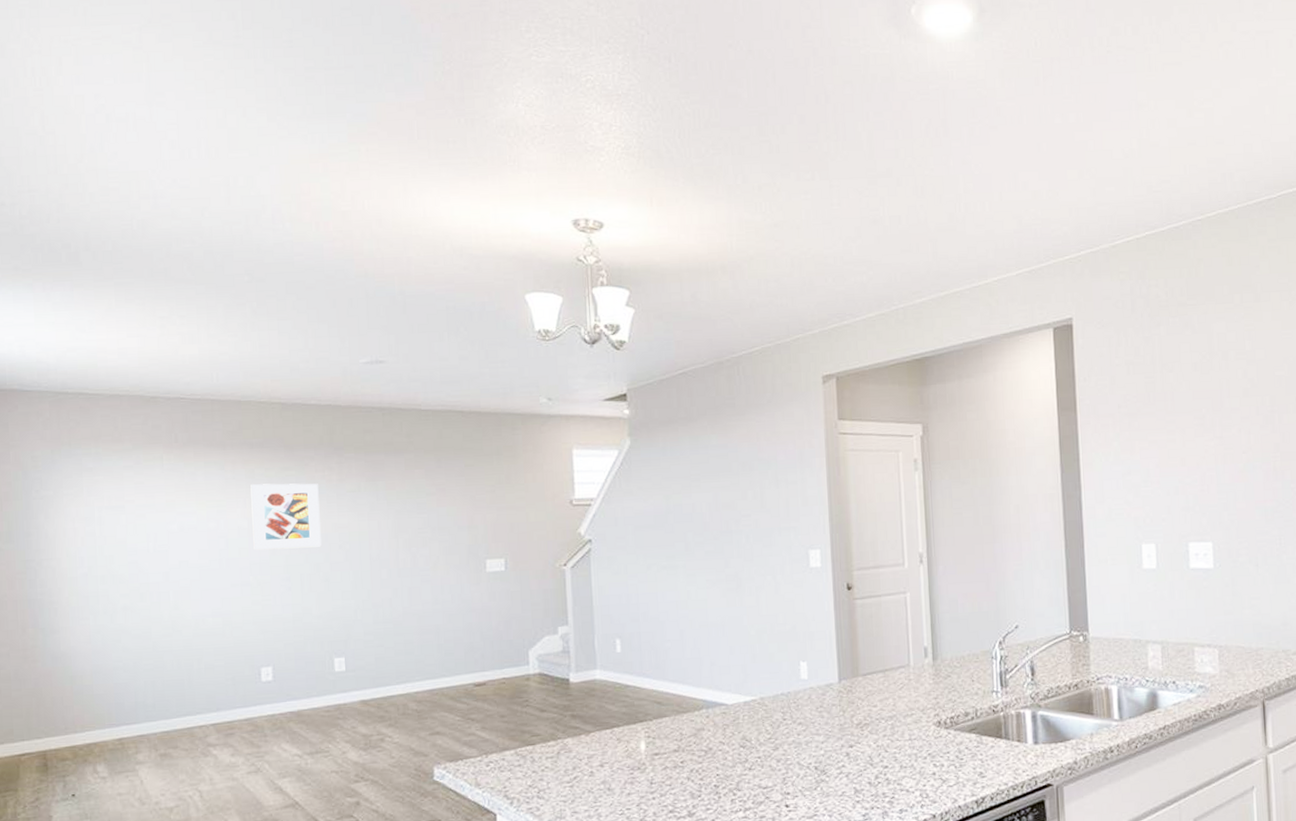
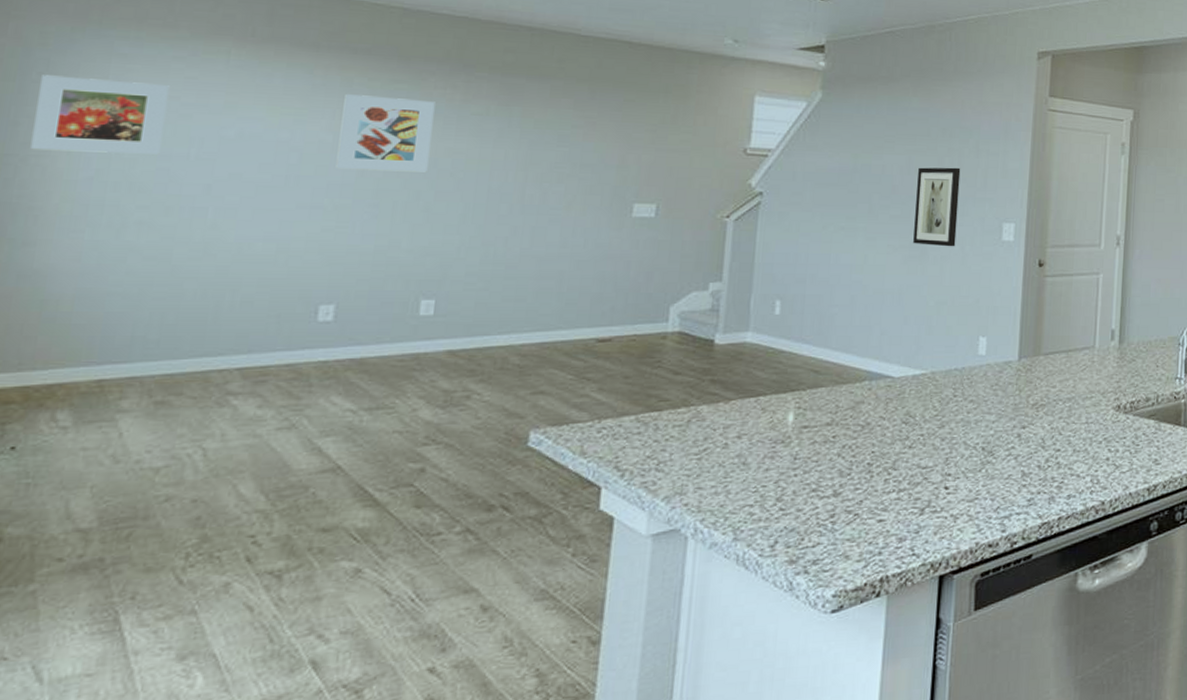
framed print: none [39,491,129,555] -> present [30,75,170,154]
wall art: none [725,499,768,578] -> present [913,167,961,247]

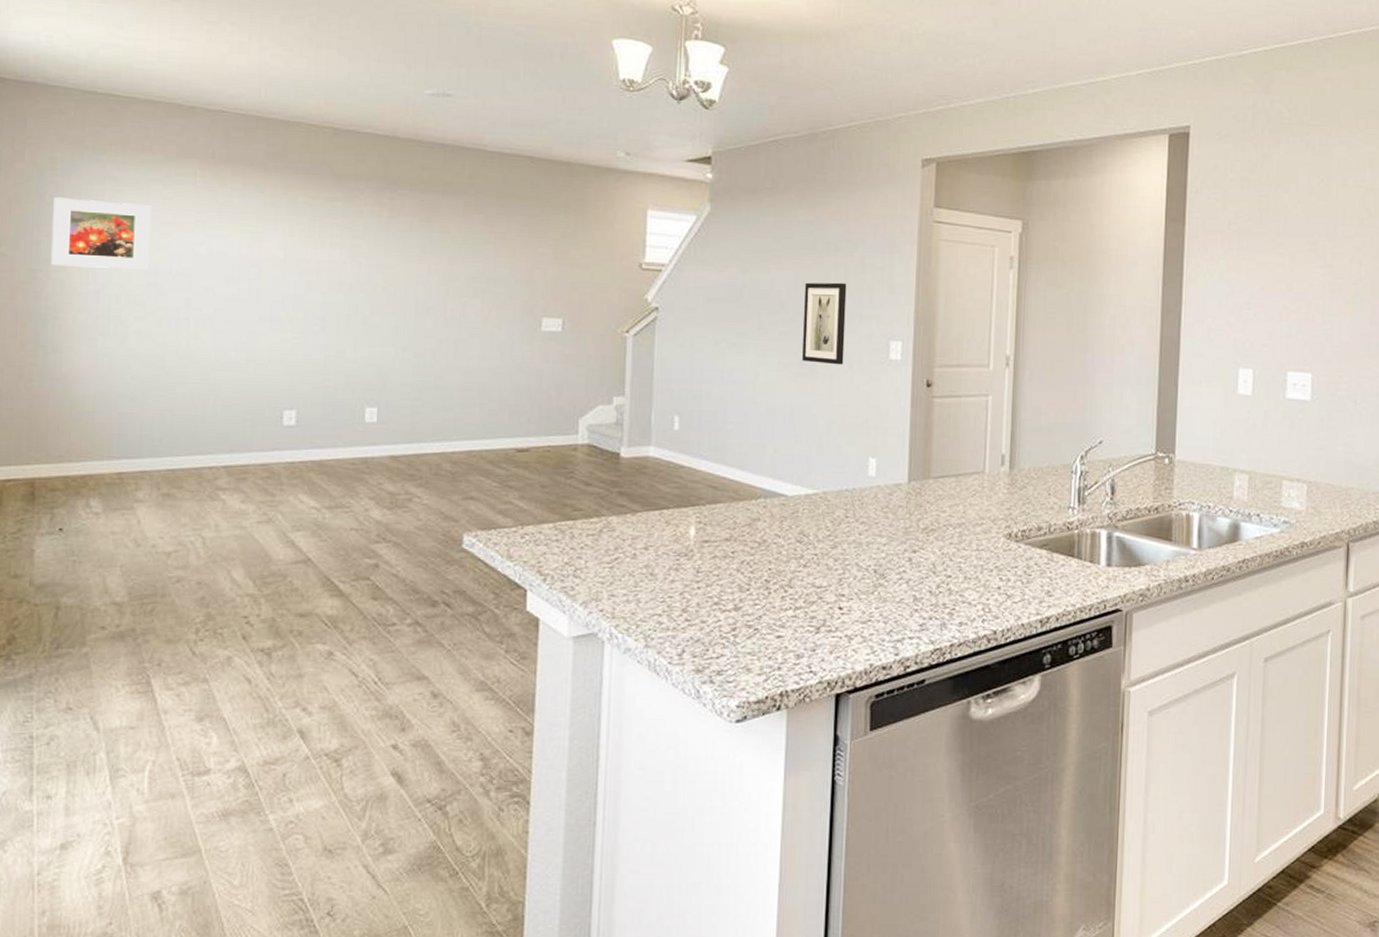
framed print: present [336,94,436,172] -> none [288,212,366,287]

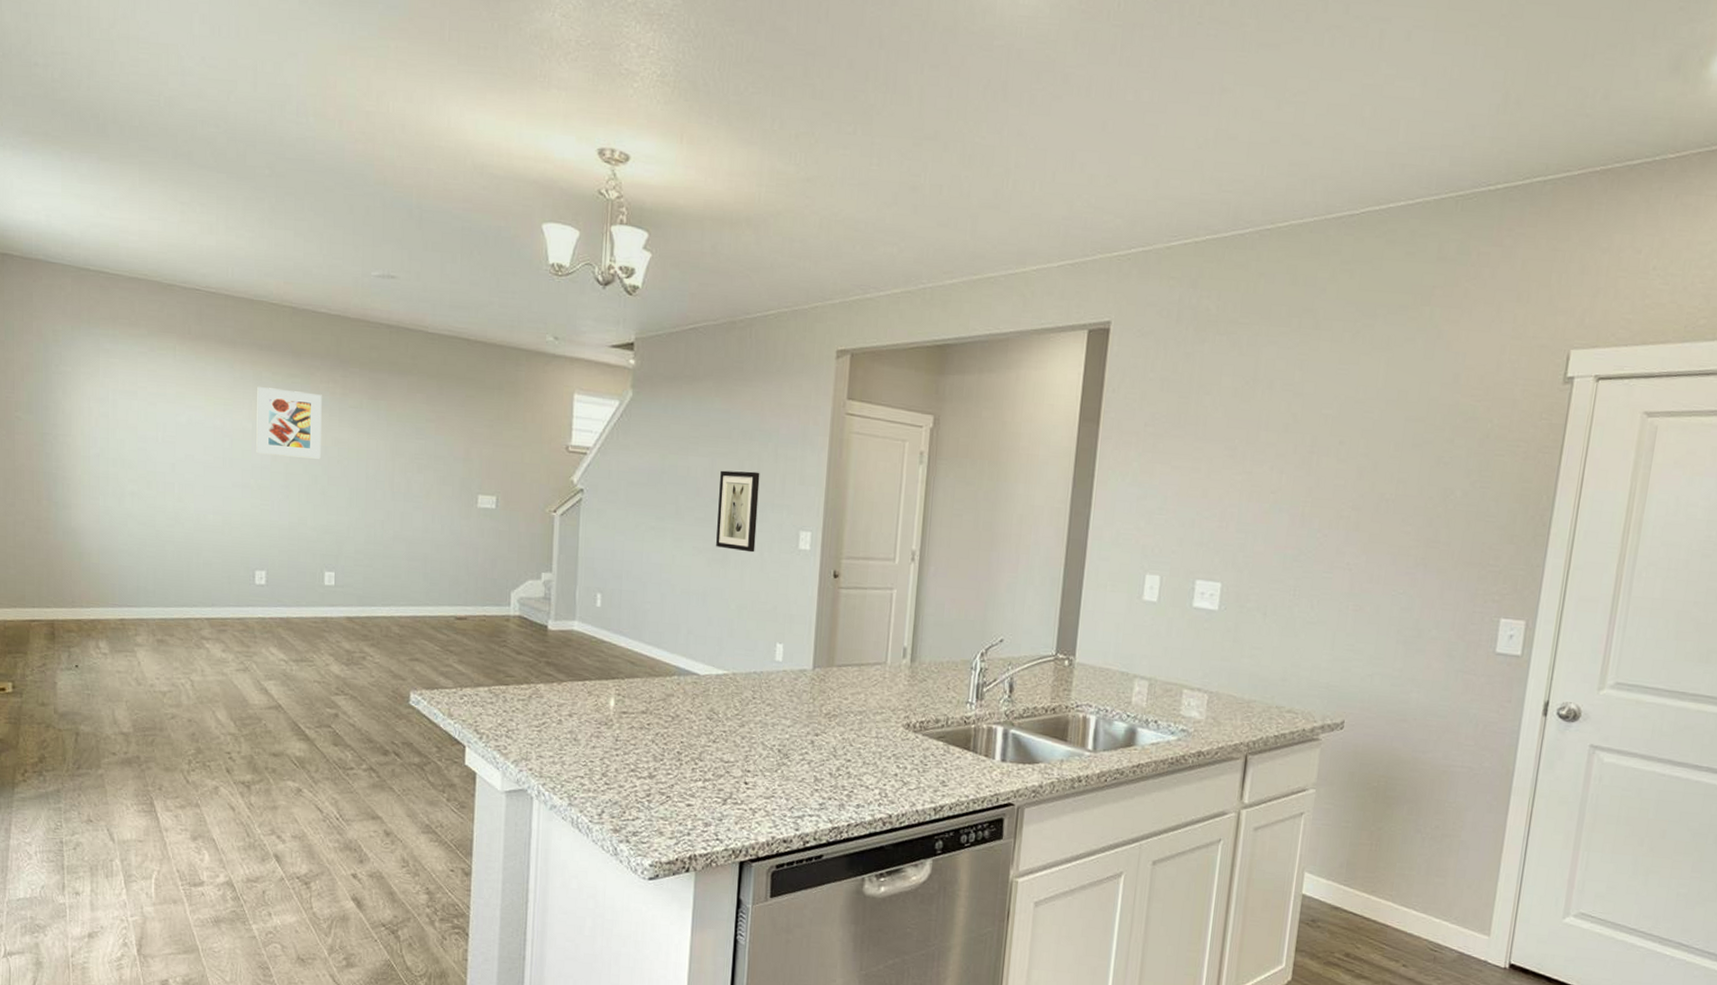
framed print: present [51,197,151,270] -> none [58,367,139,437]
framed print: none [288,212,366,287] -> present [256,387,322,459]

